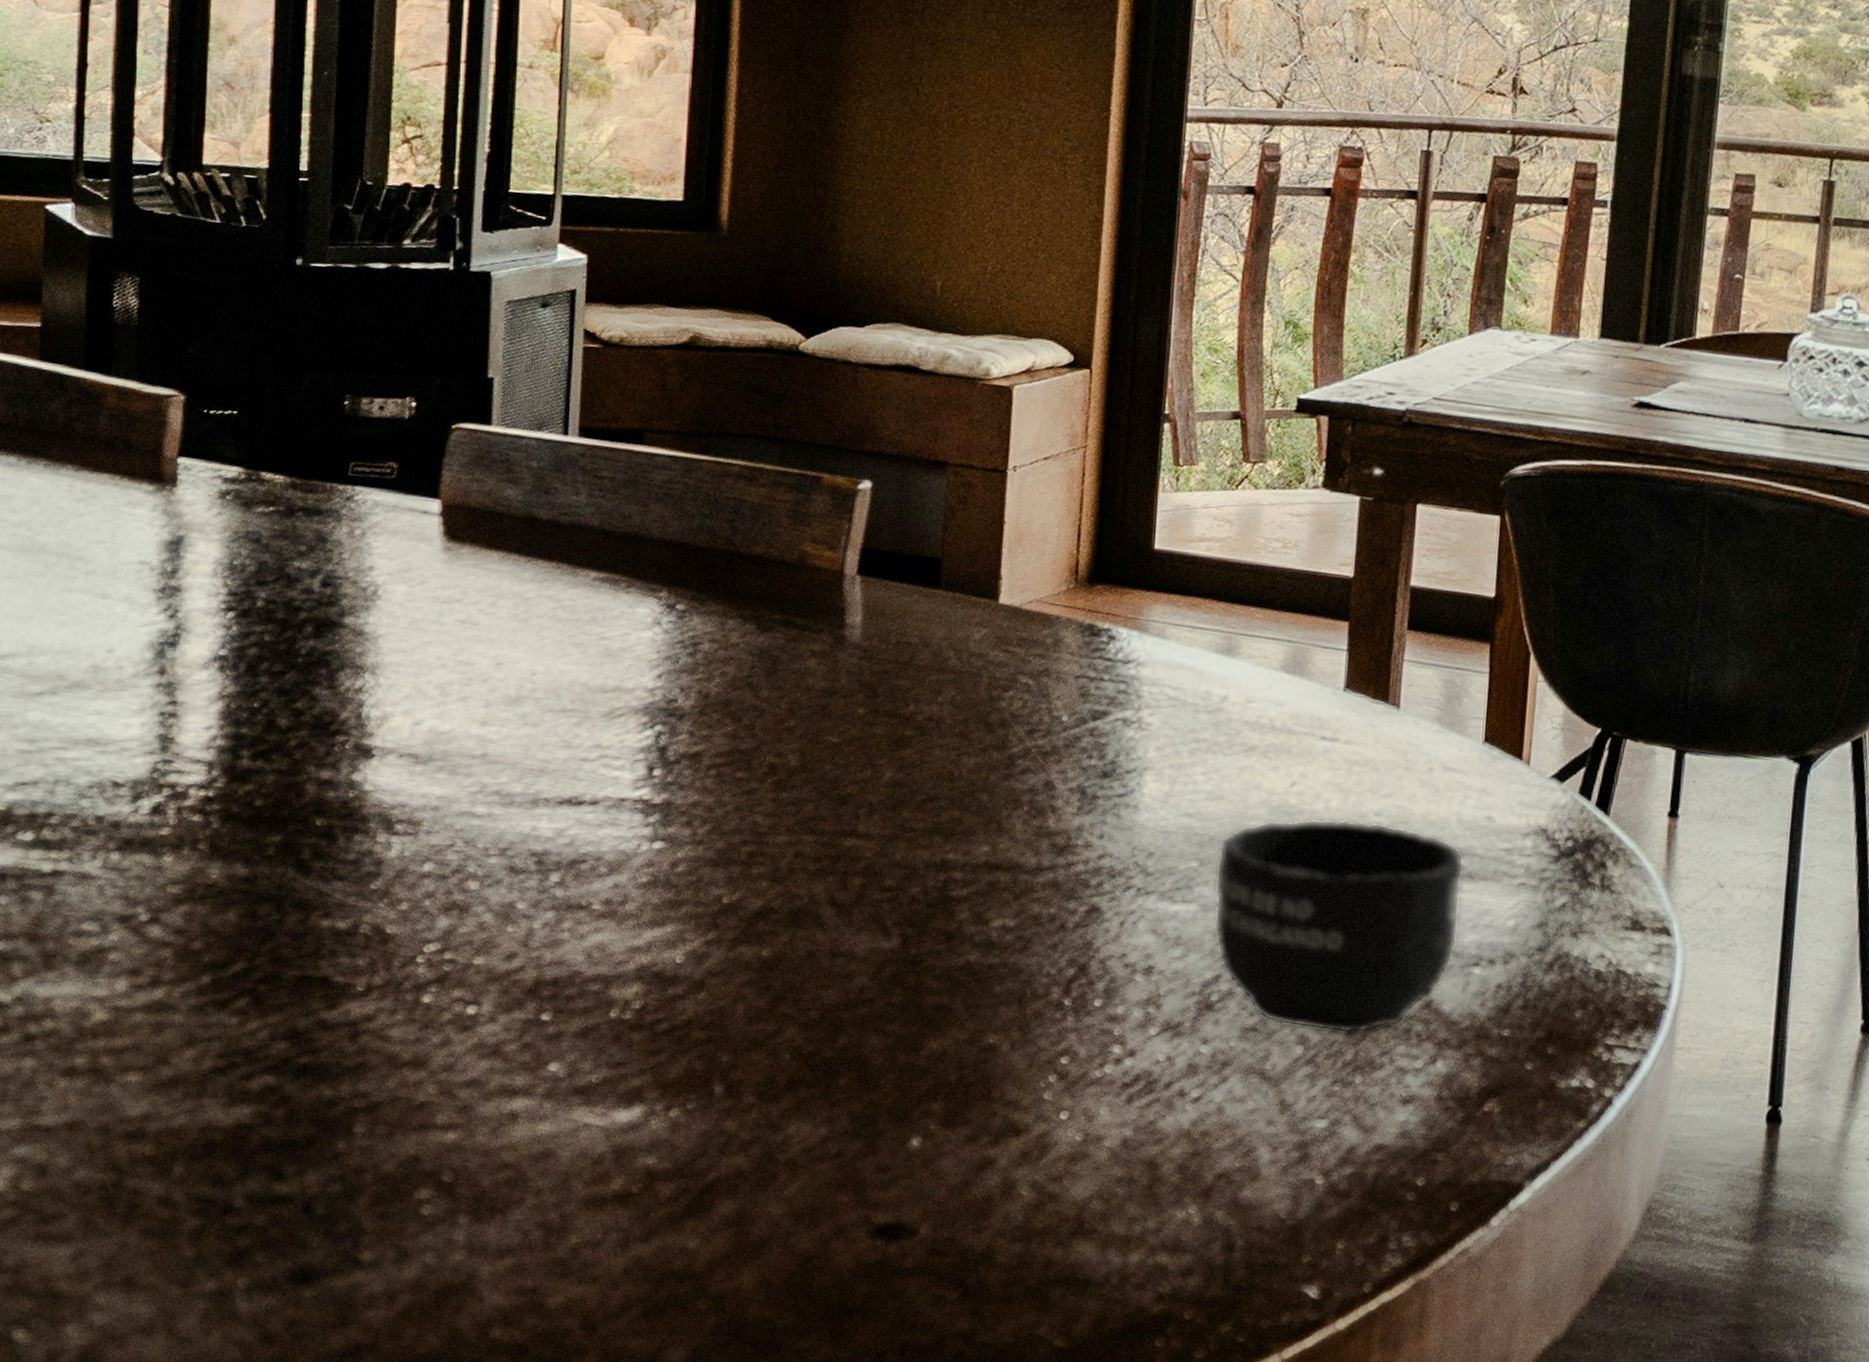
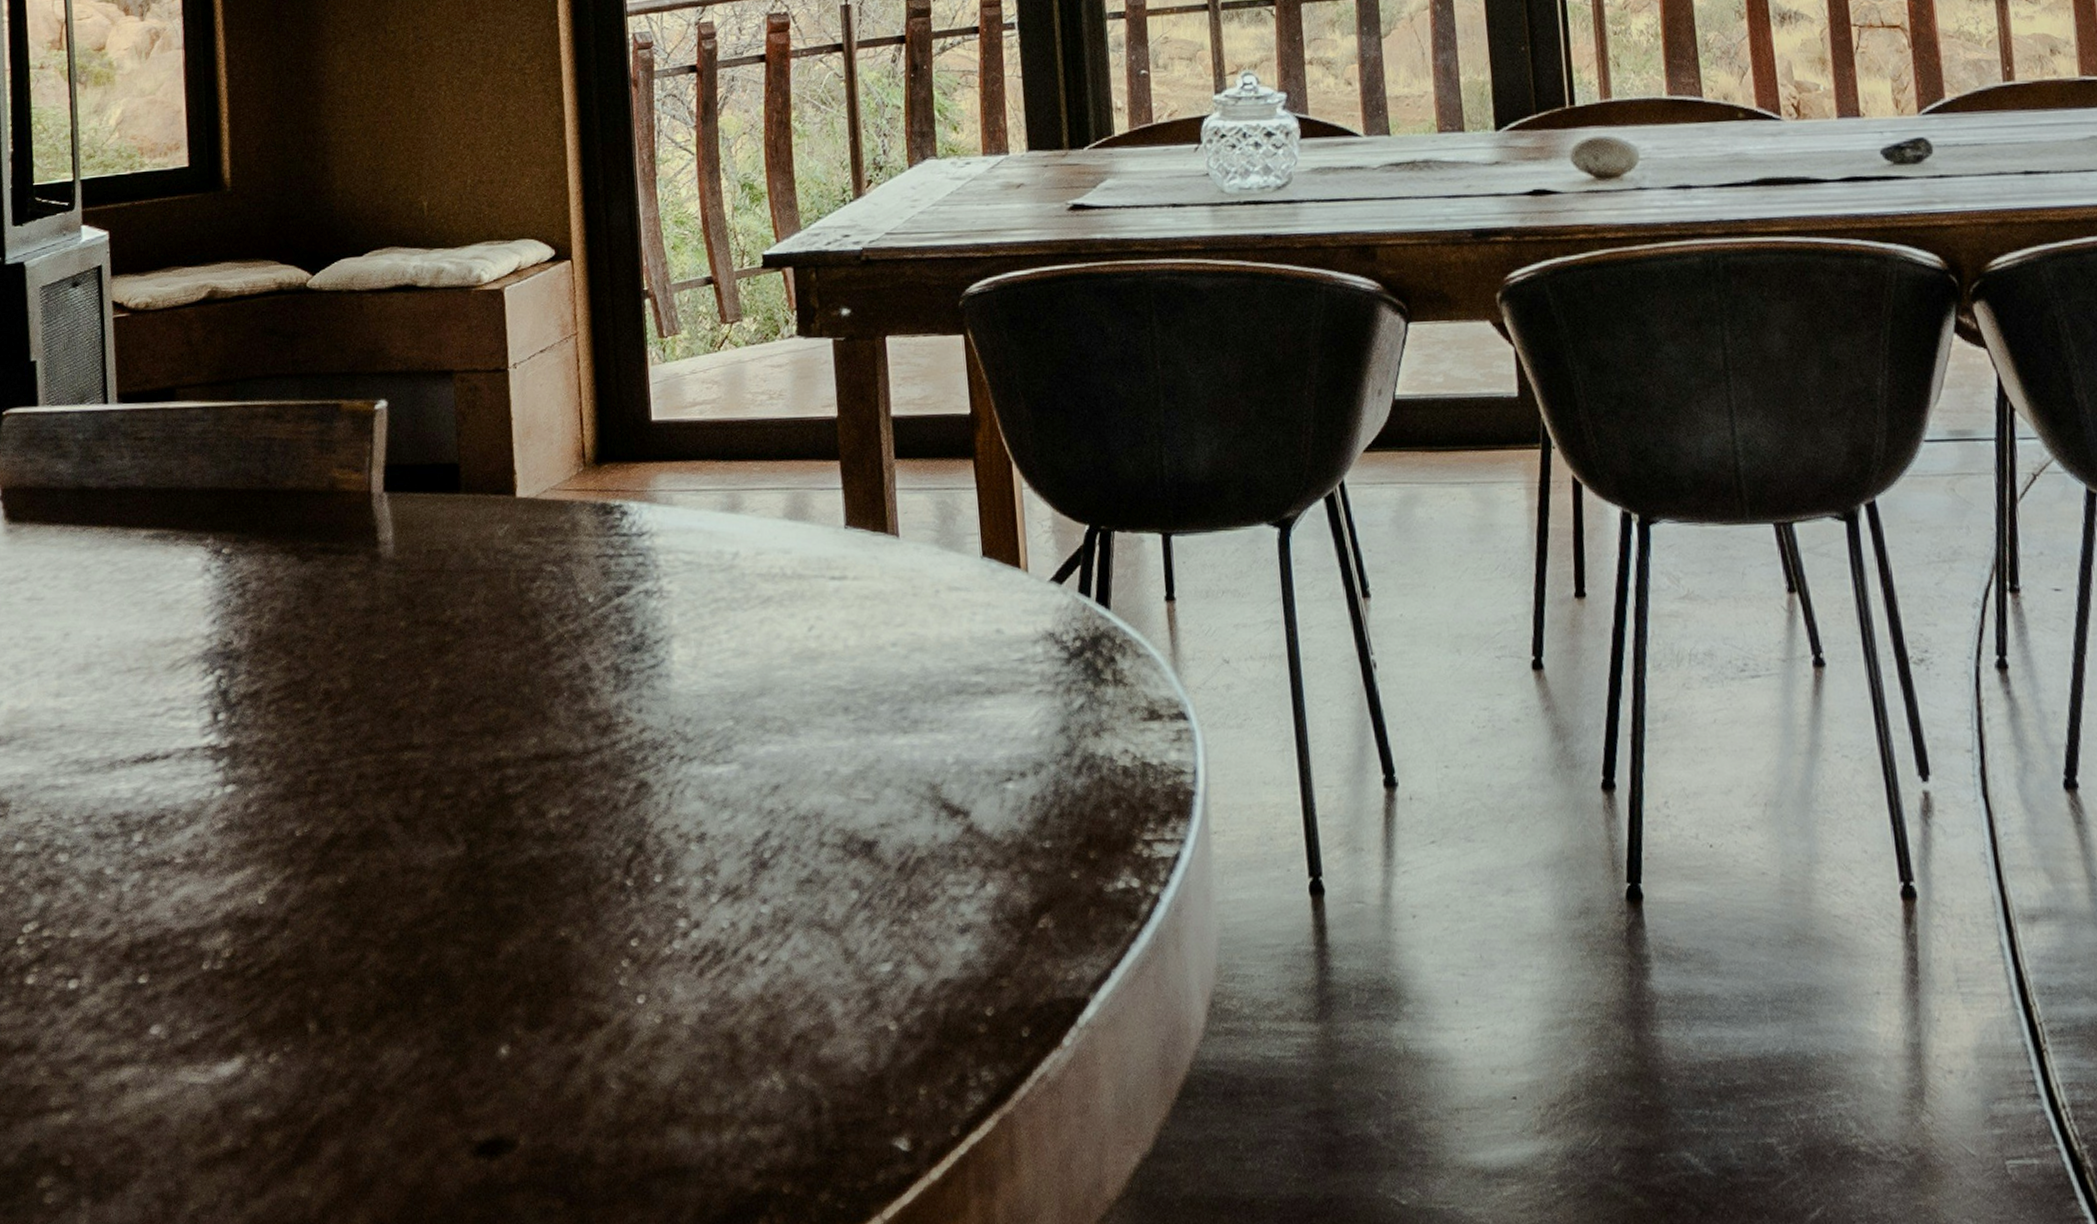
mug: present [1214,818,1464,1035] -> none [750,653,988,872]

